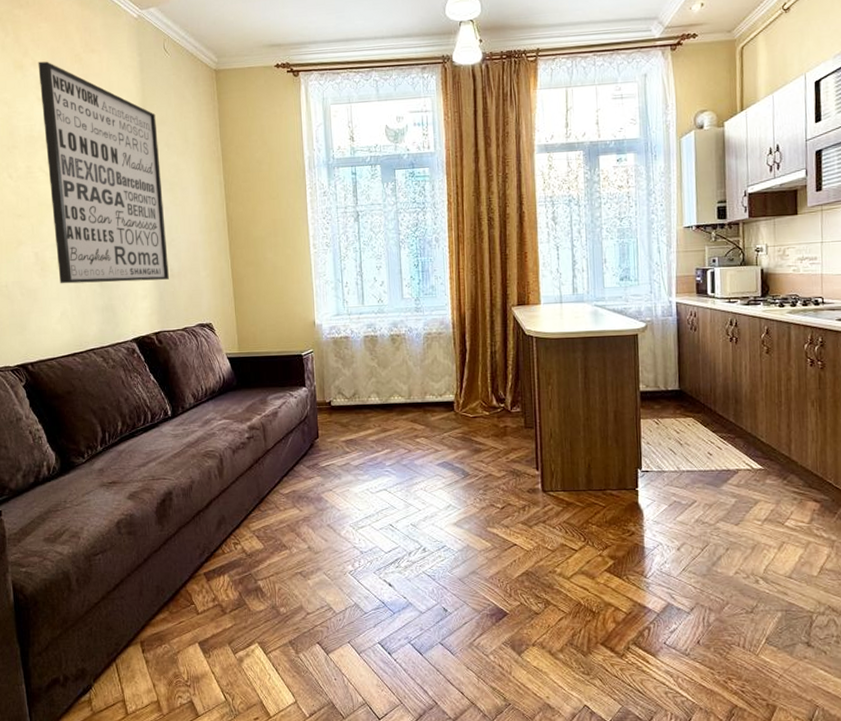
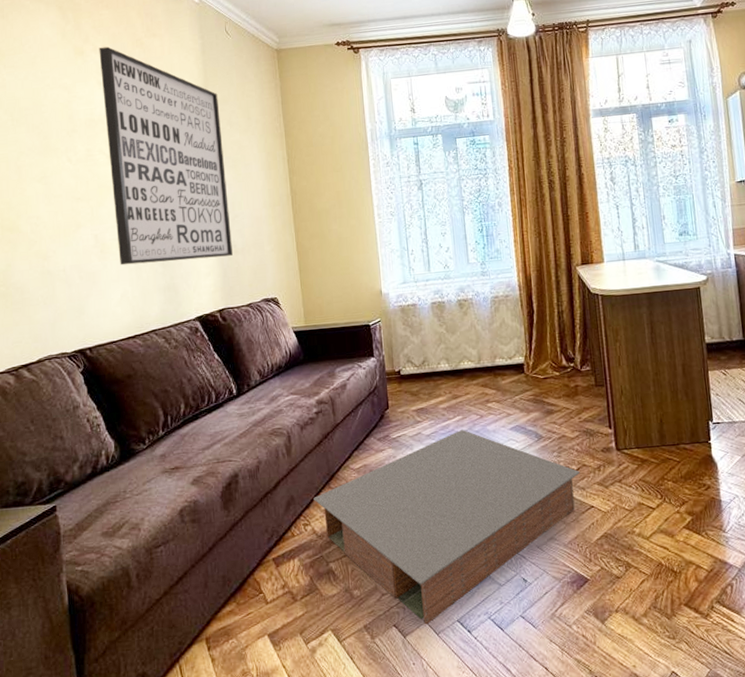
coffee table: none [244,462,505,645] -> present [313,429,580,625]

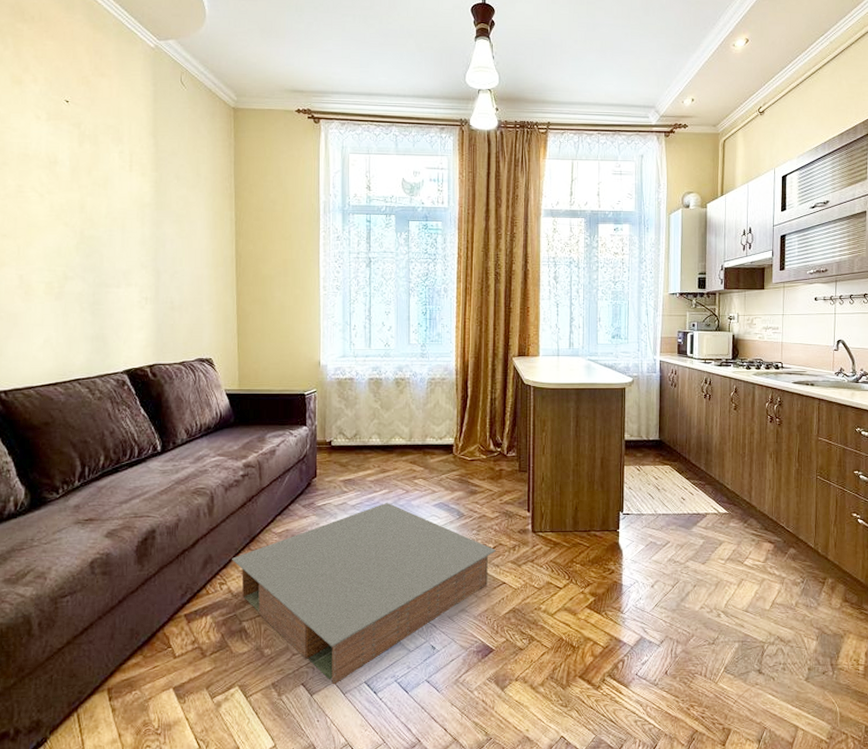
wall art: present [99,46,233,266] -> none [39,79,169,312]

